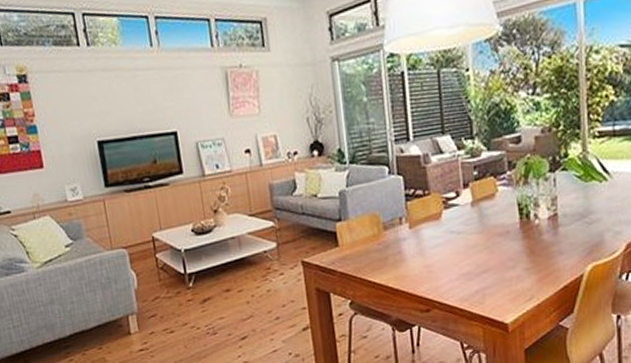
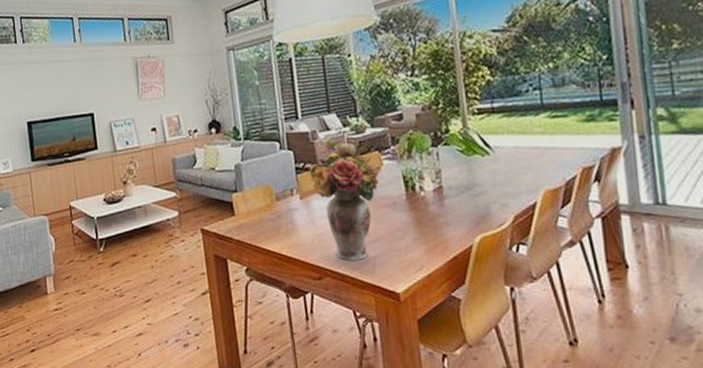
flower arrangement: none [420,160,493,292] -> present [309,136,379,261]

